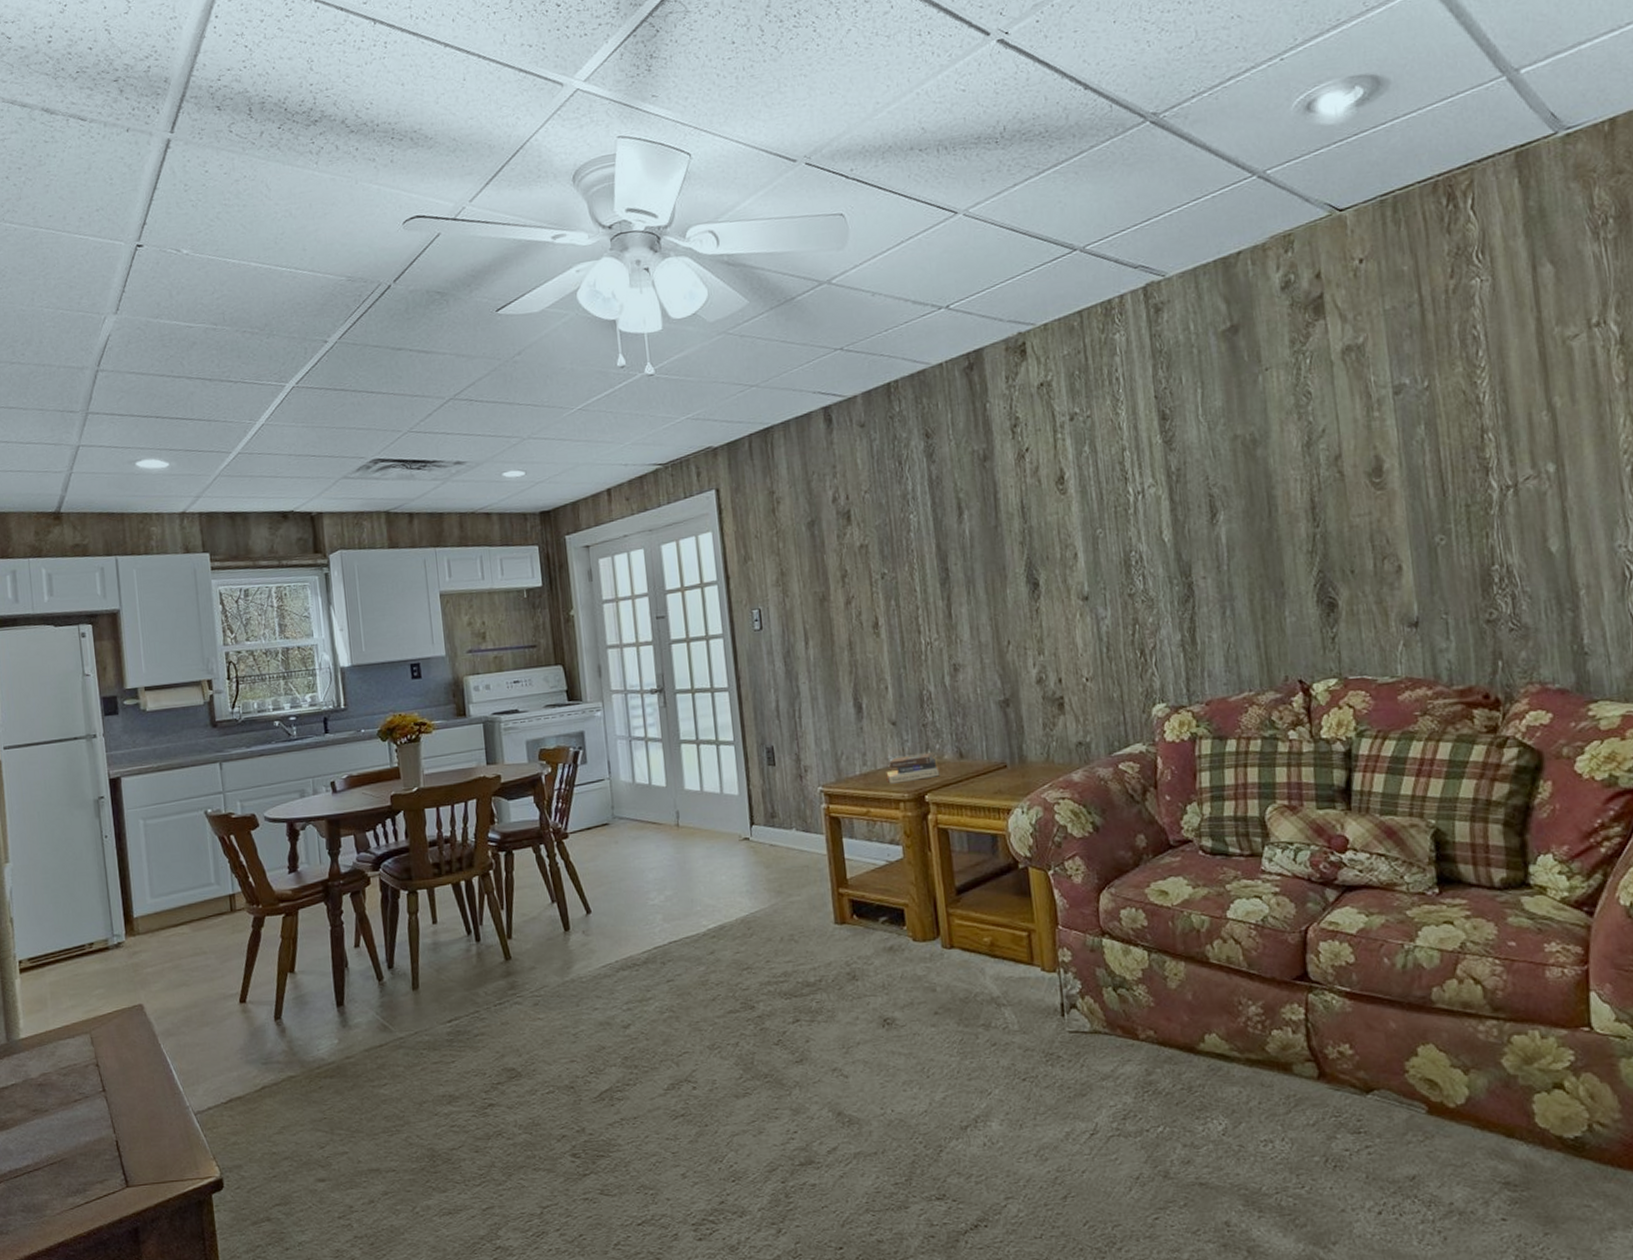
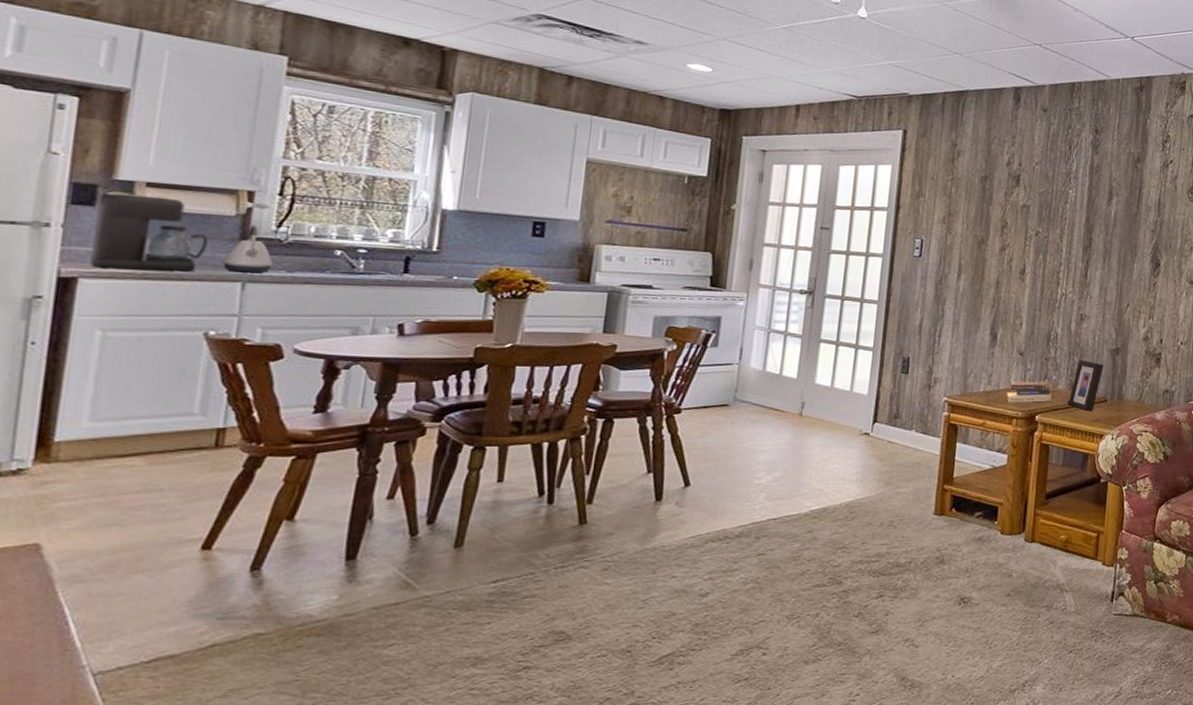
coffee maker: none [120,697,192,766] -> present [89,192,208,272]
kettle: none [203,710,236,754] -> present [222,225,274,274]
picture frame: none [959,719,995,783] -> present [1067,359,1104,412]

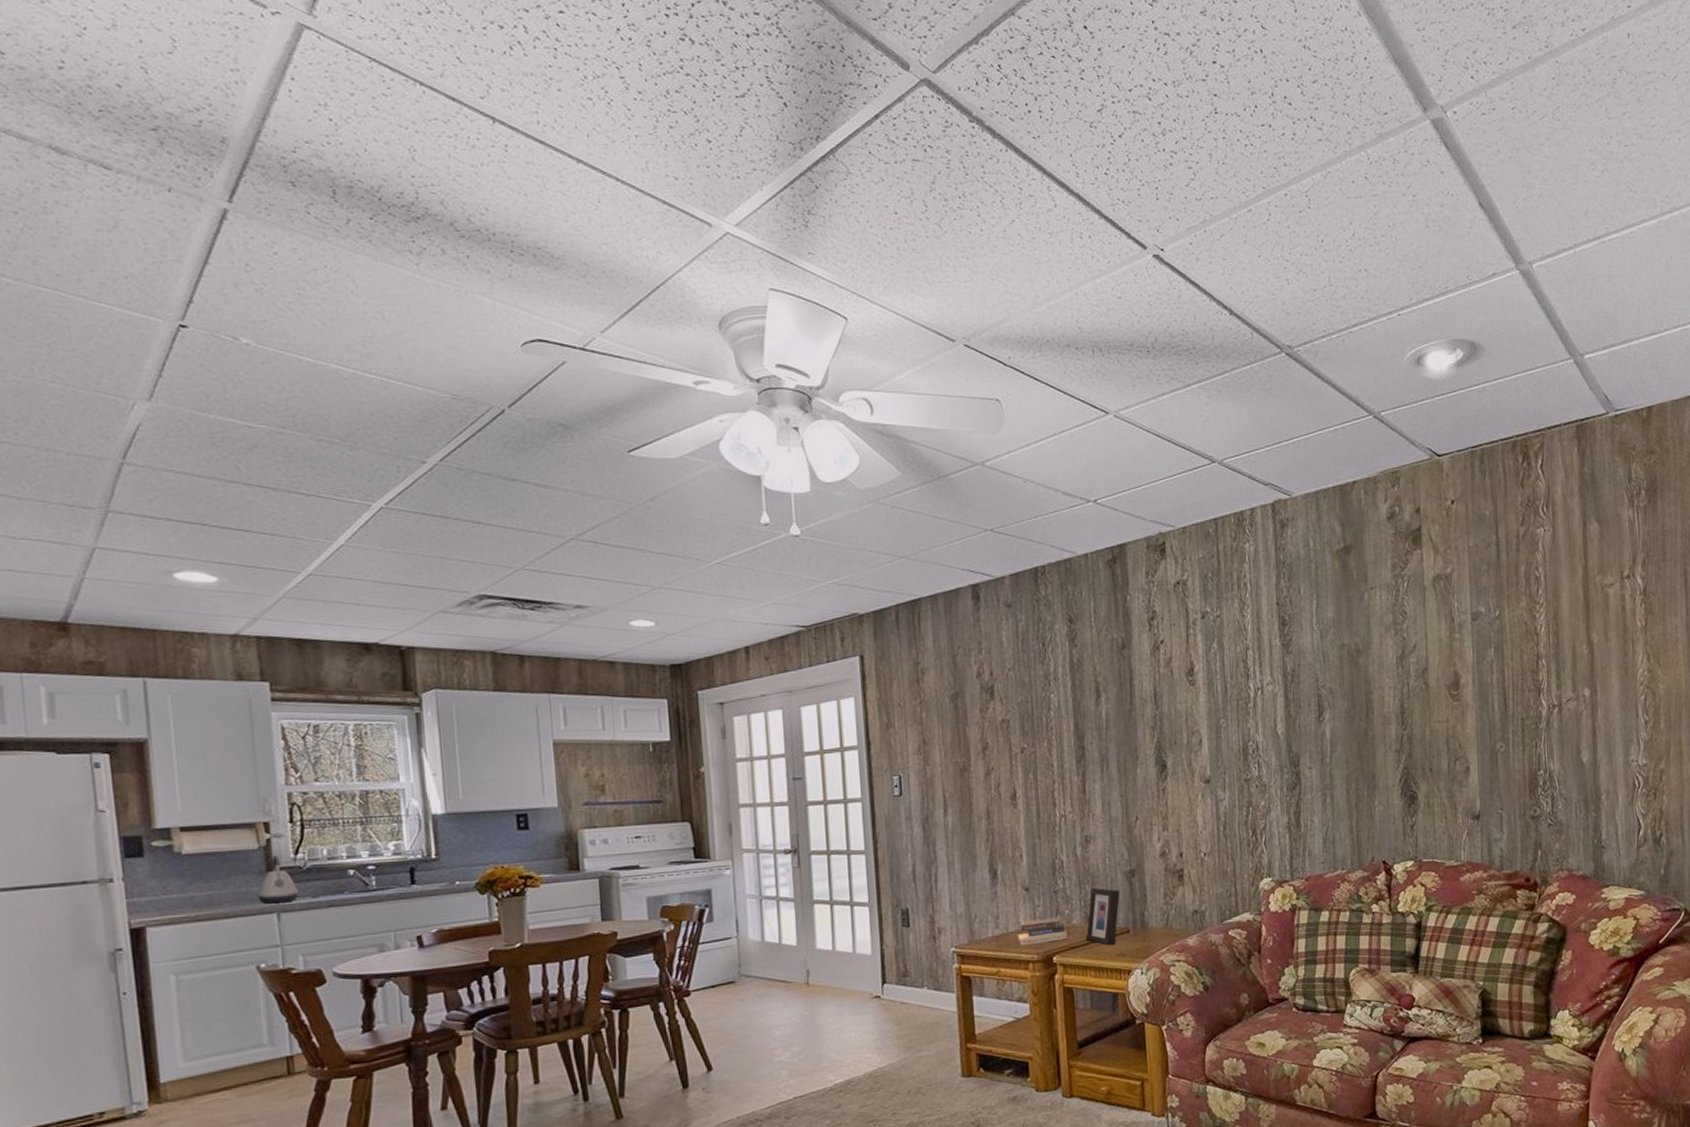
coffee maker: present [89,192,208,272] -> none [146,839,241,915]

